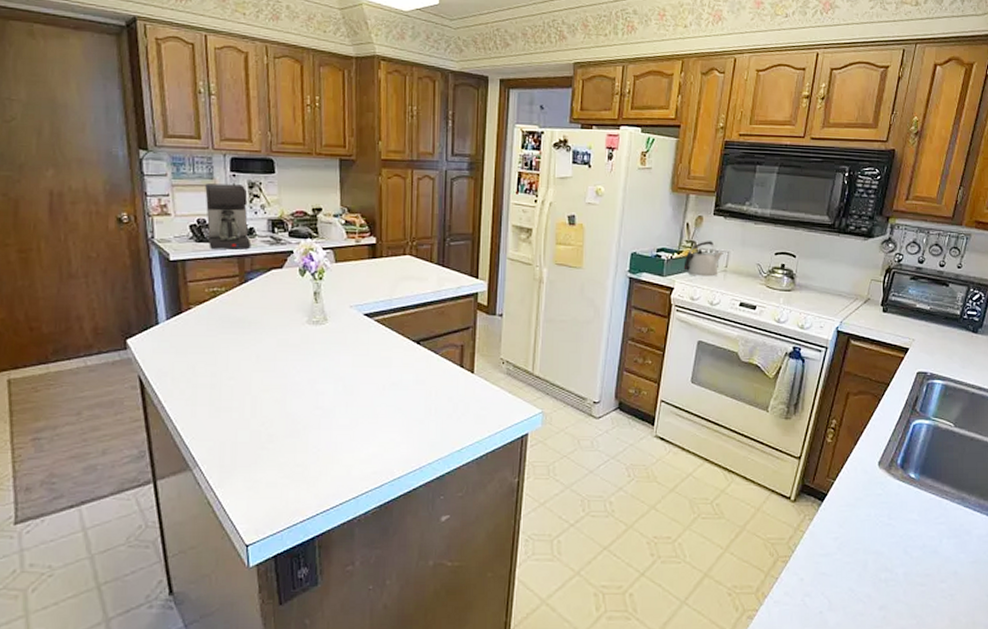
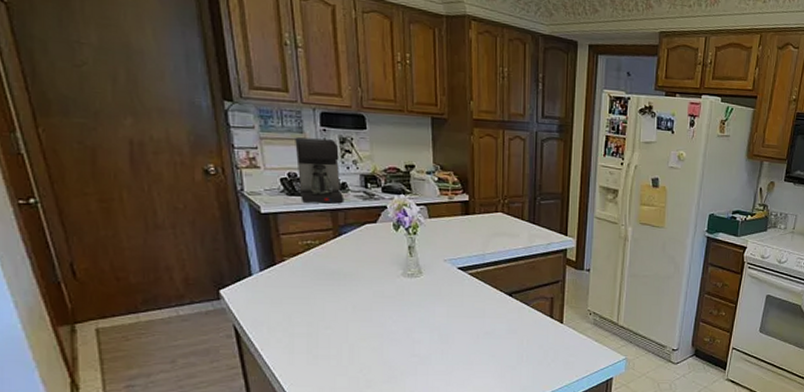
kettle: present [683,241,724,277] -> none [756,205,792,238]

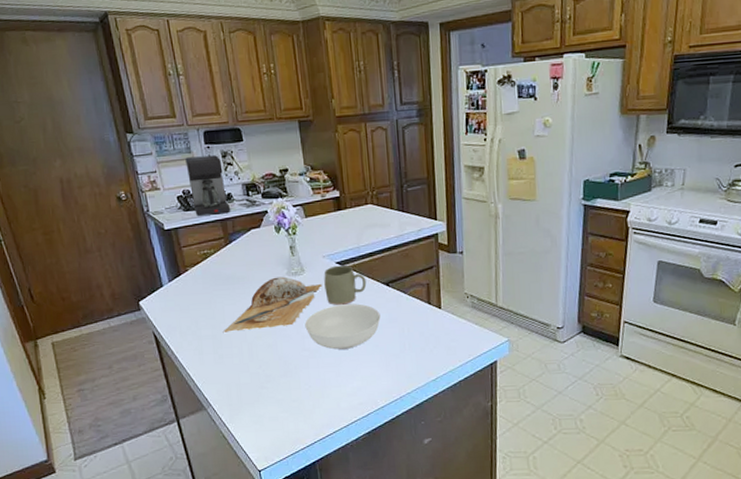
chopping board: none [320,277,440,331] -> present [223,276,322,333]
bowl: none [417,311,500,357] -> present [305,304,381,350]
mug: none [443,270,489,312] -> present [324,265,367,305]

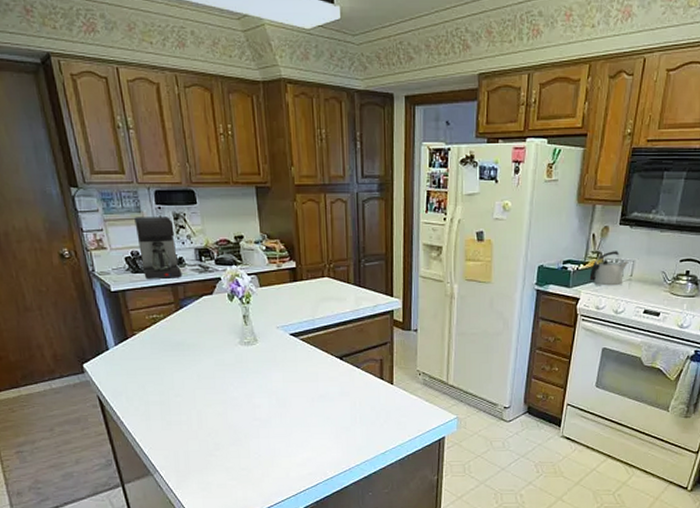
chopping board: present [223,276,322,333] -> none [171,345,275,399]
bowl: present [305,304,381,350] -> none [256,376,333,420]
mug: present [324,265,367,305] -> none [277,337,320,376]
kettle: none [638,160,680,198] -> present [589,251,629,286]

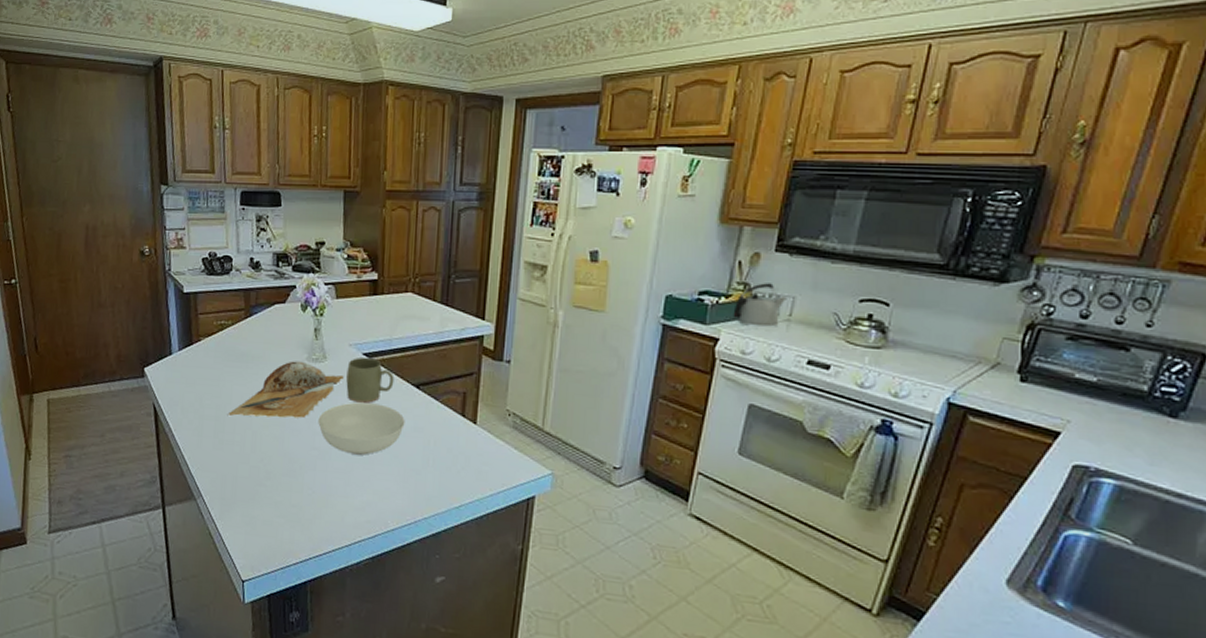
coffee maker: present [134,217,183,280] -> none [216,217,257,283]
chopping board: none [171,345,275,399] -> present [227,361,344,418]
bowl: none [256,376,333,420] -> present [318,402,405,455]
mug: none [277,337,320,376] -> present [346,357,394,403]

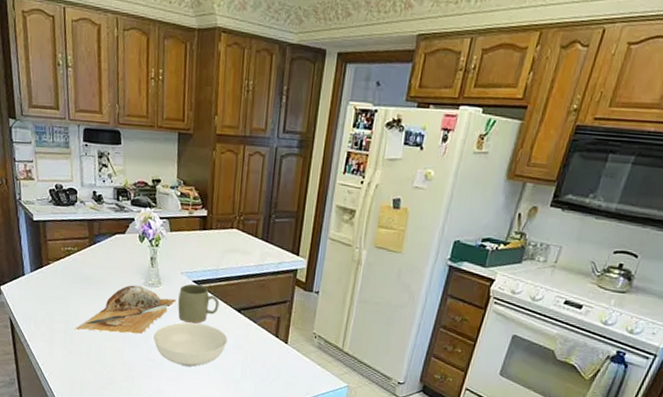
kettle: present [733,283,787,327] -> none [508,233,555,272]

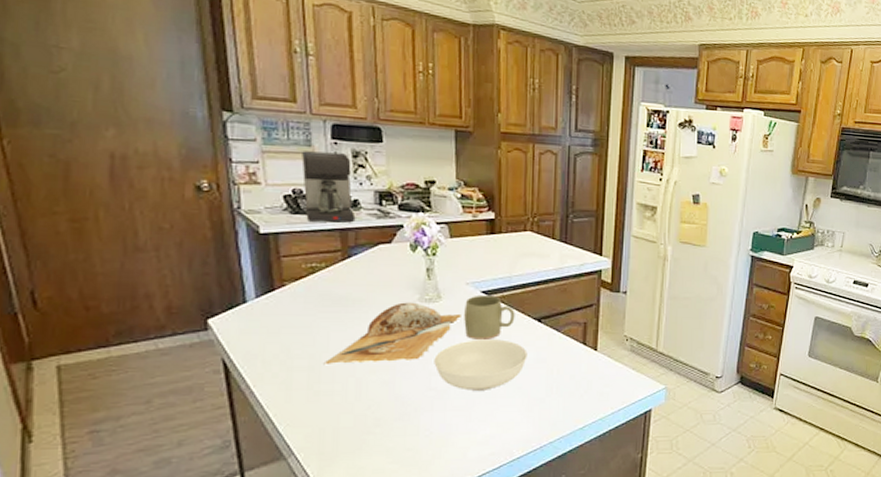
coffee maker: none [62,152,100,214] -> present [301,151,356,223]

